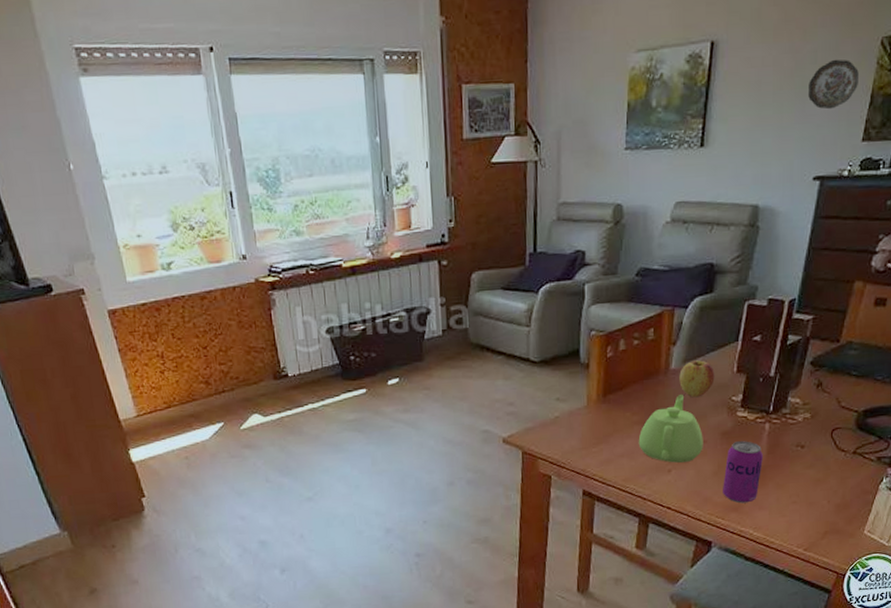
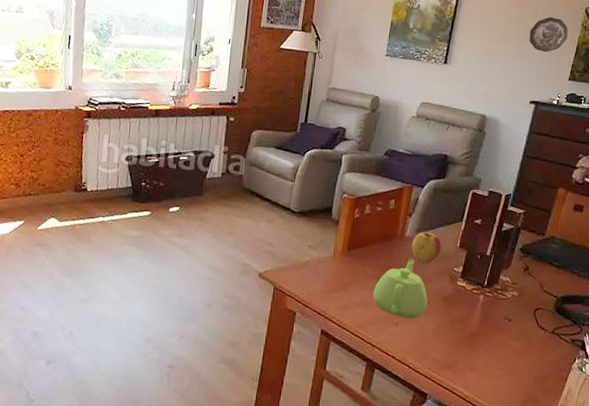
beverage can: present [723,441,763,504] -> none [440,307,476,363]

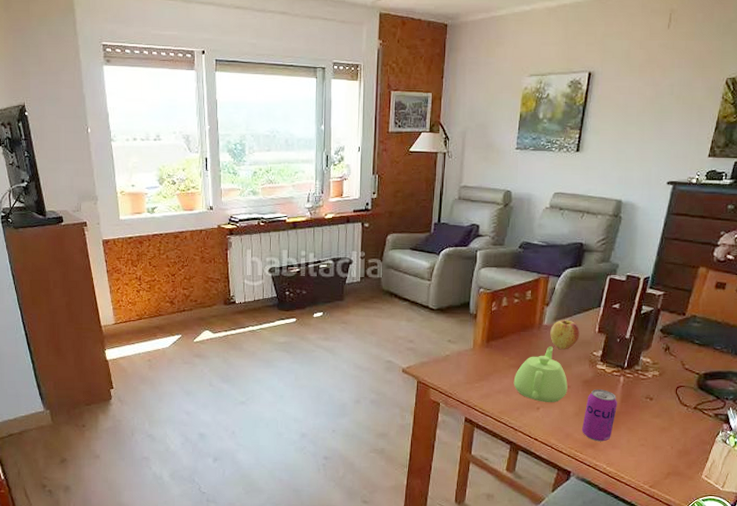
beverage can: none [440,307,476,363] -> present [582,389,617,442]
decorative plate: present [529,16,568,53] -> none [665,92,707,131]

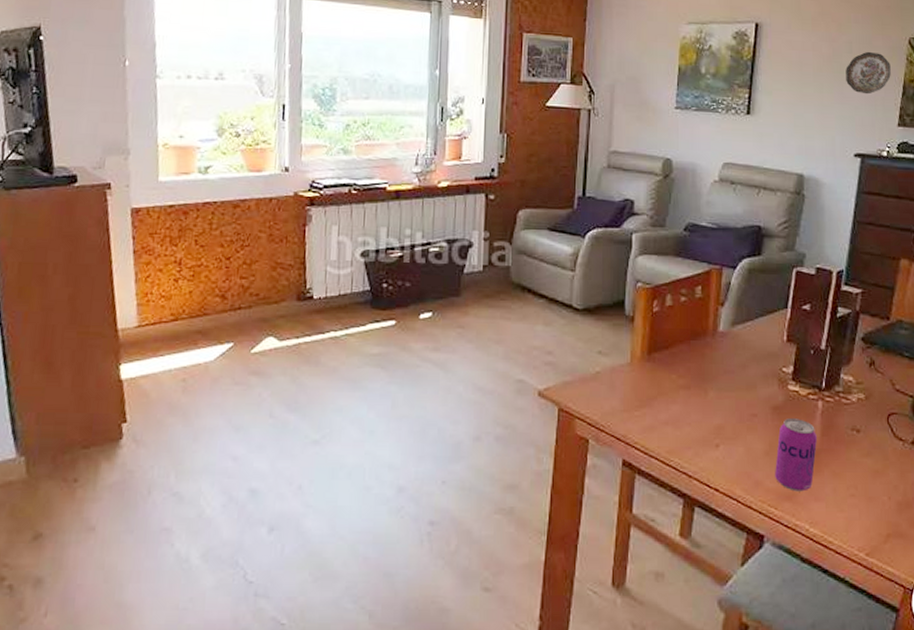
teapot: present [513,346,568,402] -> none [684,360,753,437]
apple: present [550,320,580,350] -> none [727,324,764,365]
decorative plate: none [665,92,707,131] -> present [846,51,891,95]

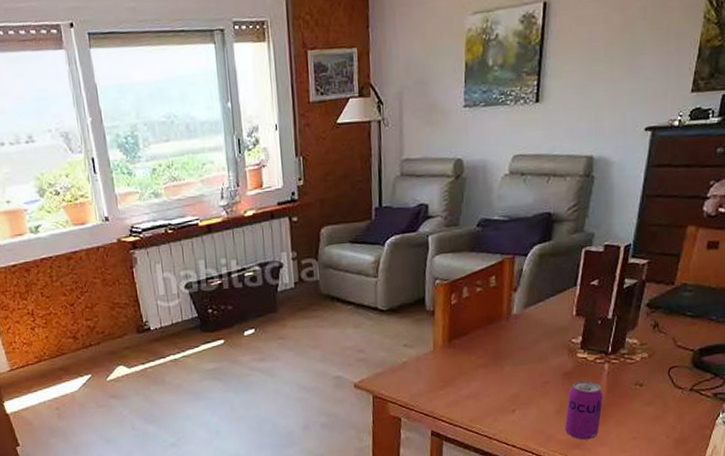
decorative plate: present [846,51,891,95] -> none [638,14,686,63]

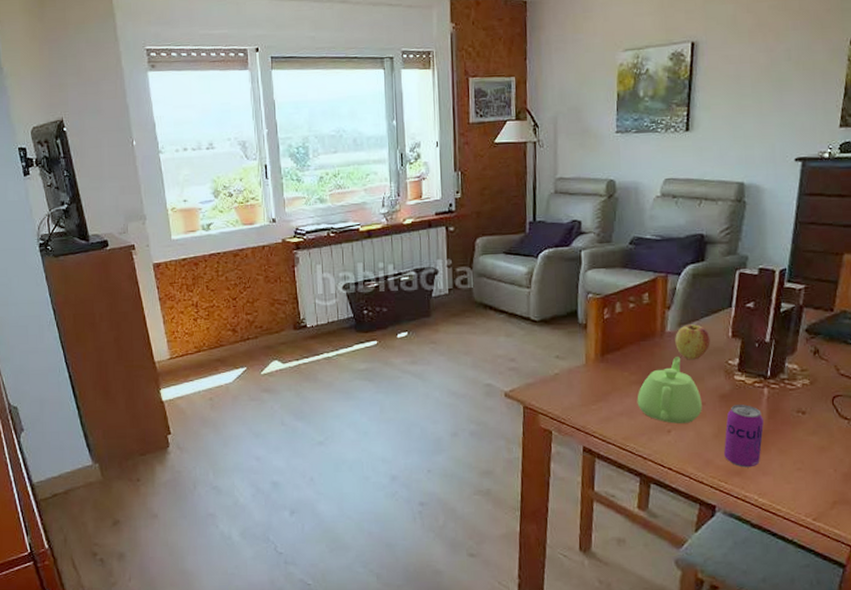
teapot: none [483,338,546,403] -> present [637,357,702,424]
apple: none [521,305,555,341] -> present [675,324,711,360]

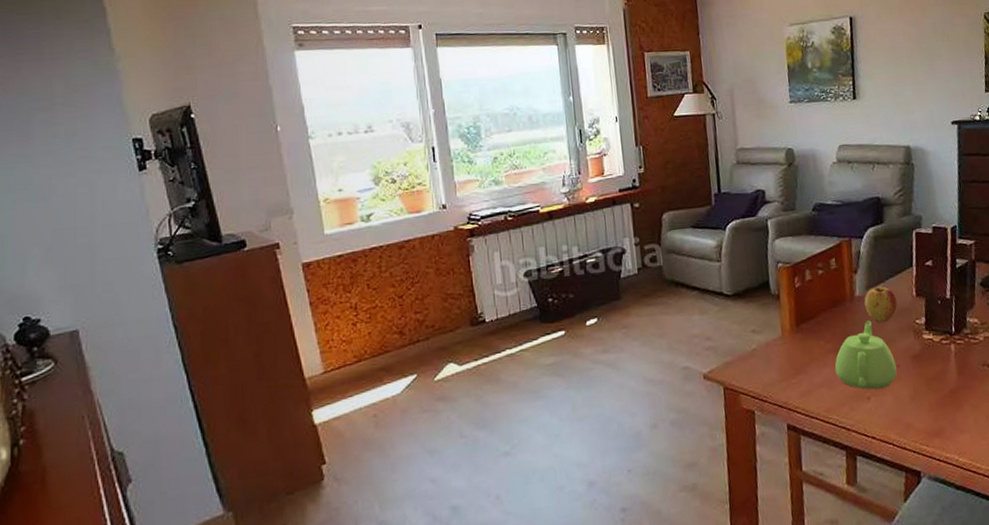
beverage can: present [724,404,764,468] -> none [920,363,956,428]

